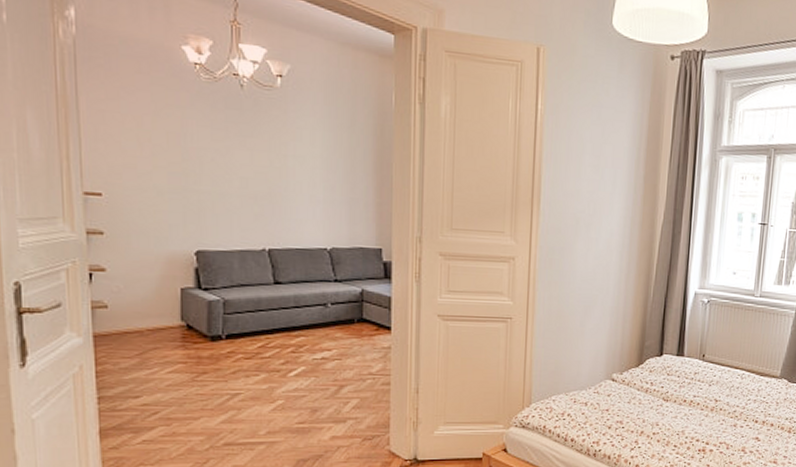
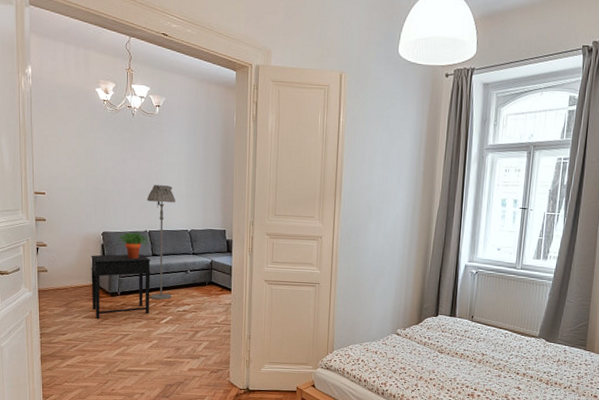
side table: none [179,282,272,374] -> present [91,254,151,319]
potted plant: none [219,250,270,289] -> present [117,232,150,260]
floor lamp: none [264,185,309,344] -> present [147,185,176,300]

